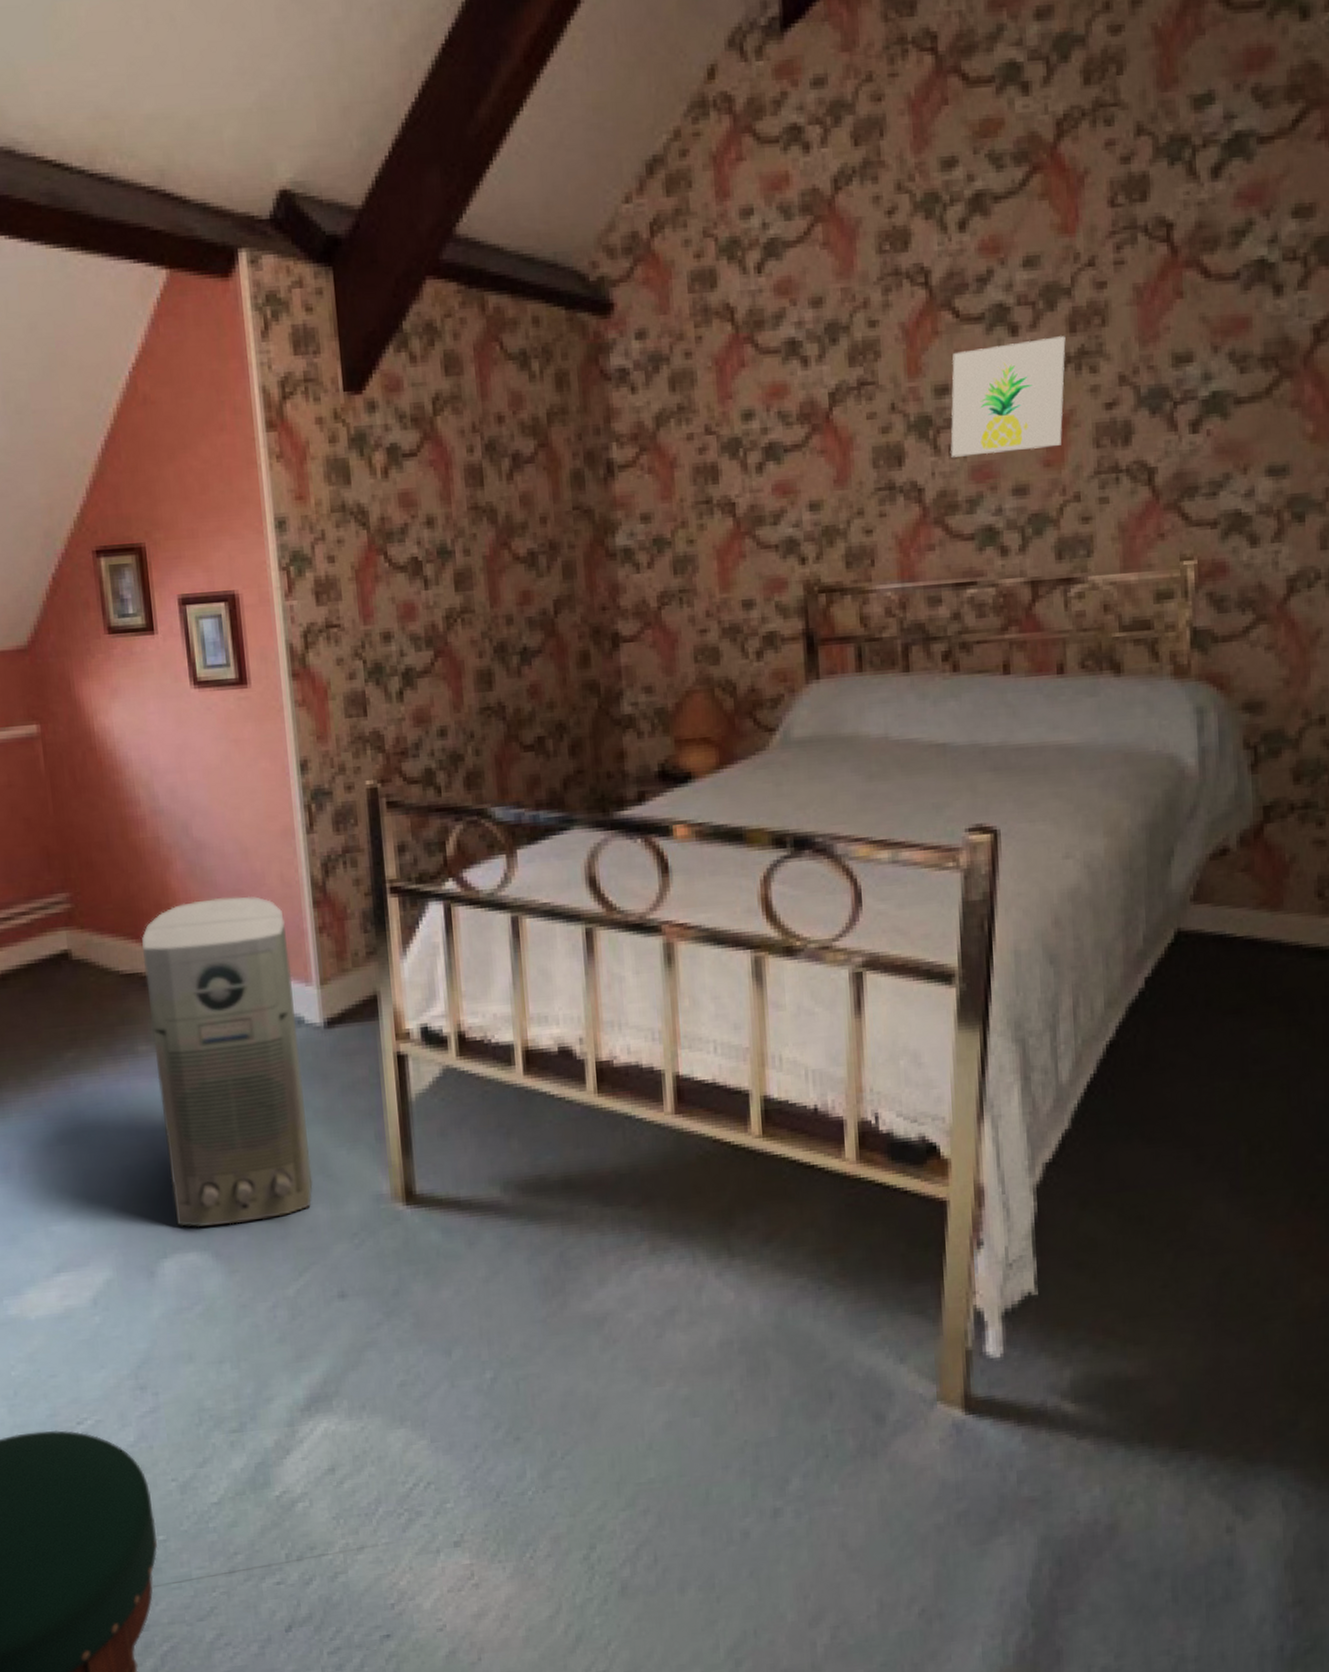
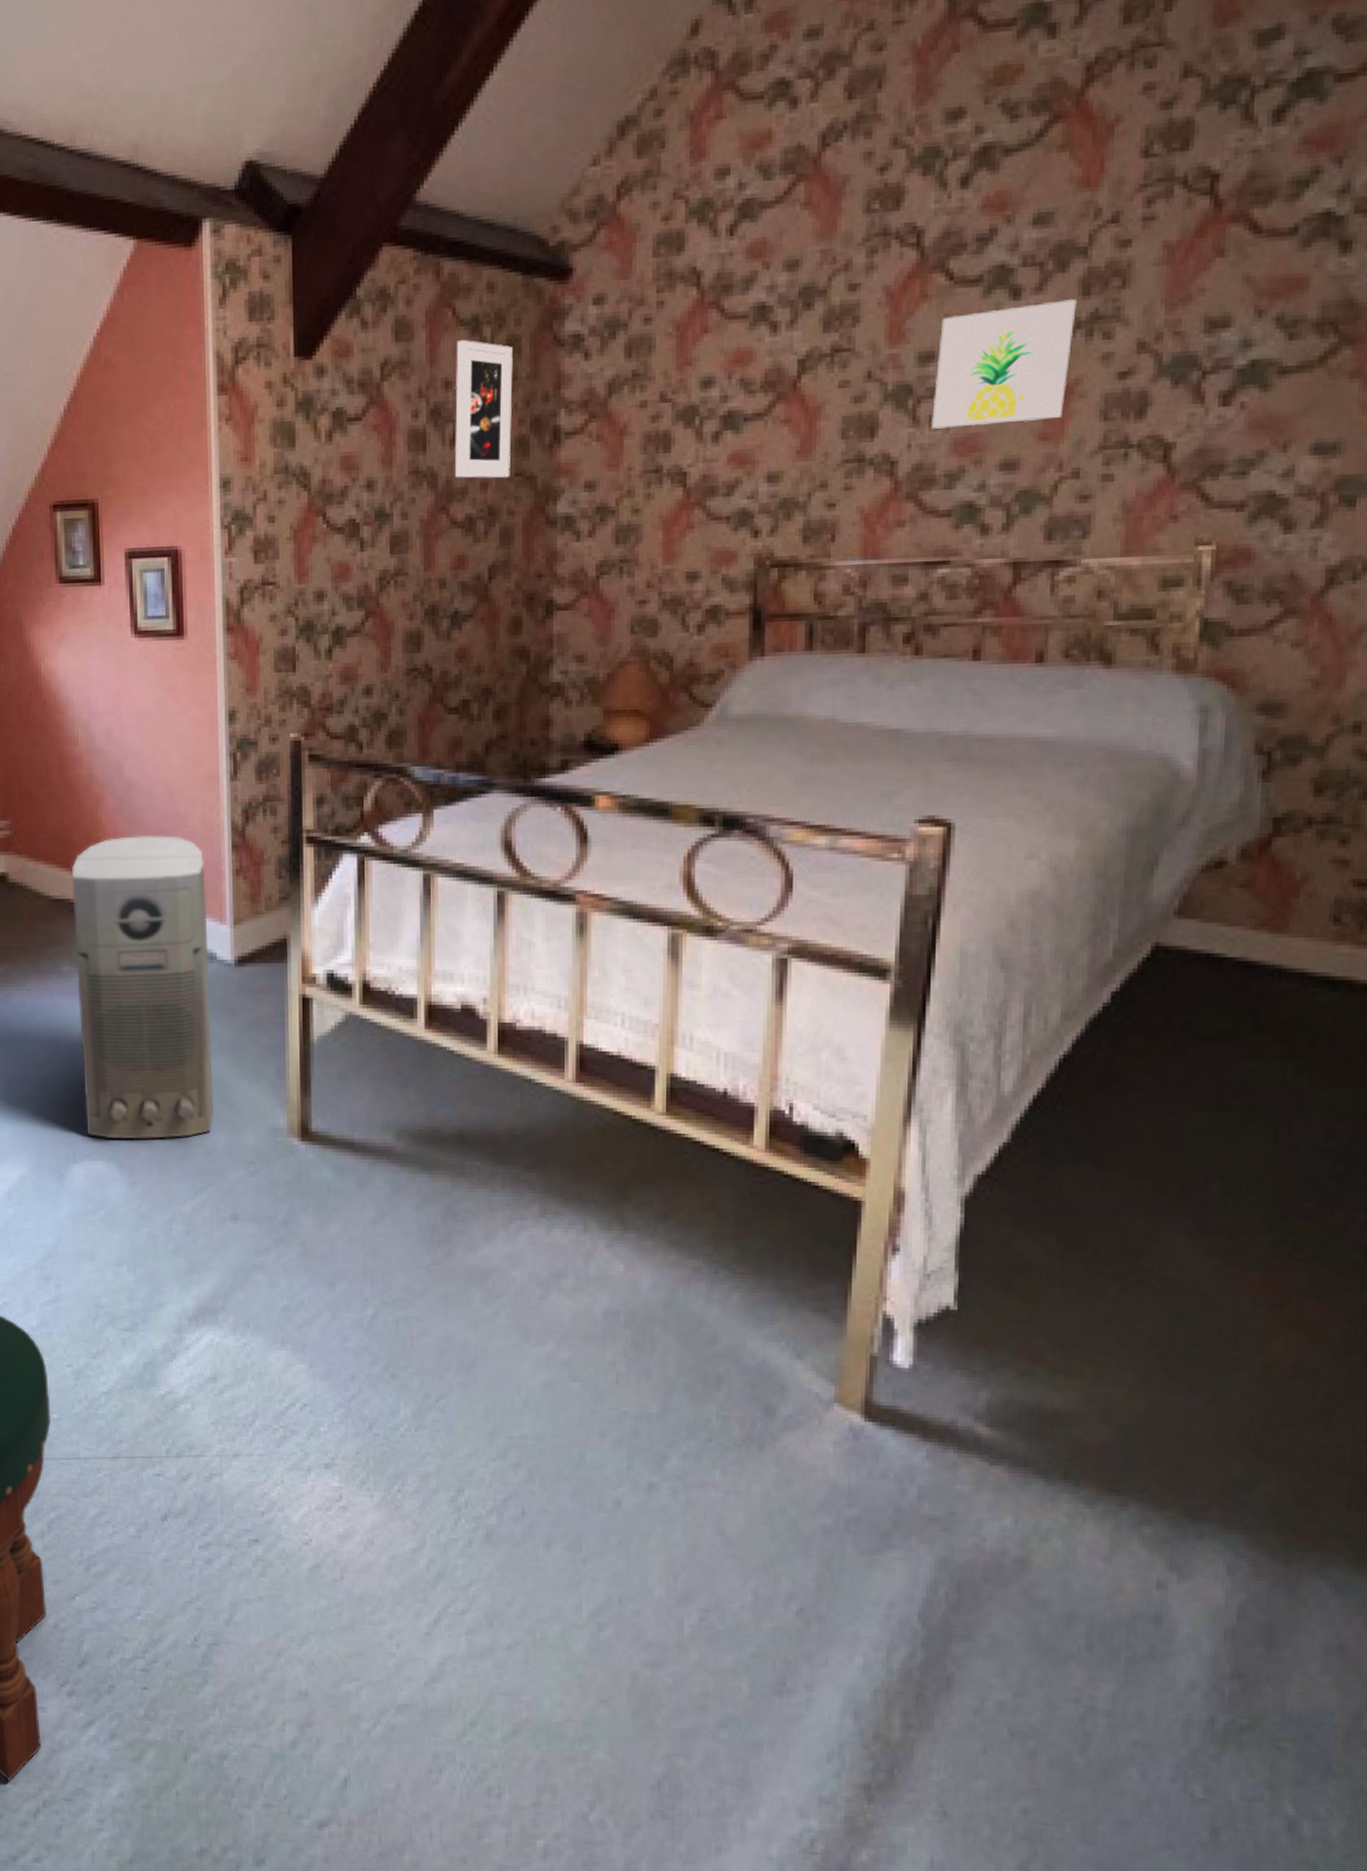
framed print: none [506,374,568,513] -> present [455,340,513,479]

